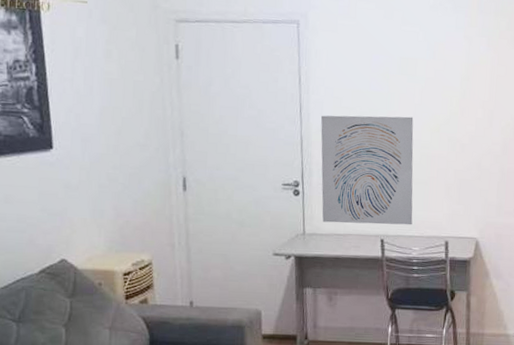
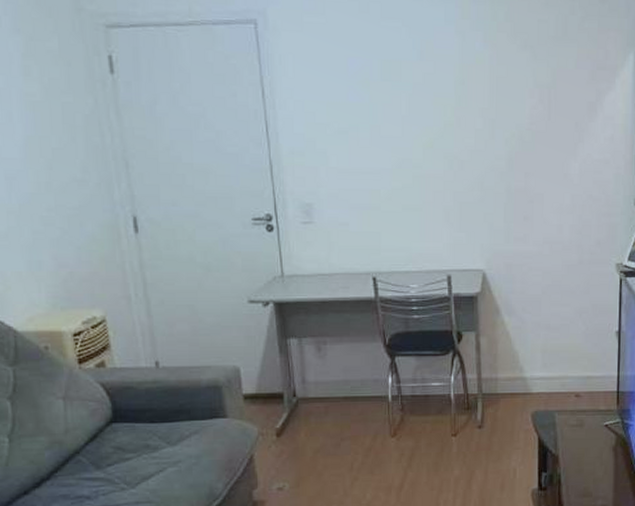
wall art: present [320,115,414,225] -> none [291,131,408,261]

